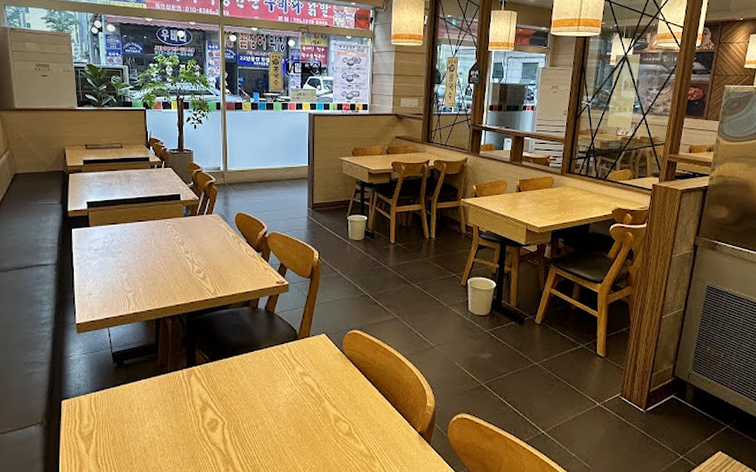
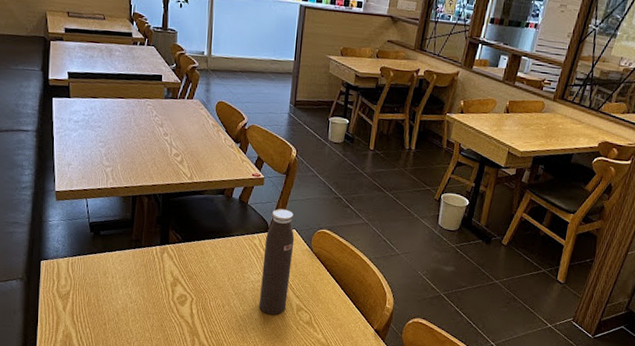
water bottle: none [294,314,325,430] -> present [258,208,295,315]

